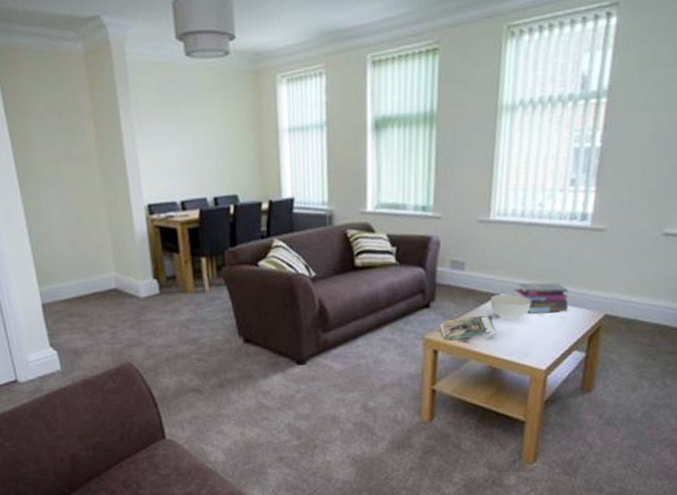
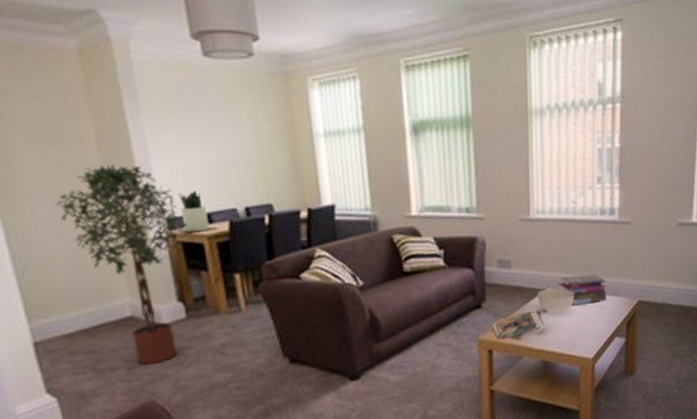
potted tree: none [61,154,164,331] -> present [54,164,187,365]
planter: none [158,180,185,218] -> present [178,191,212,233]

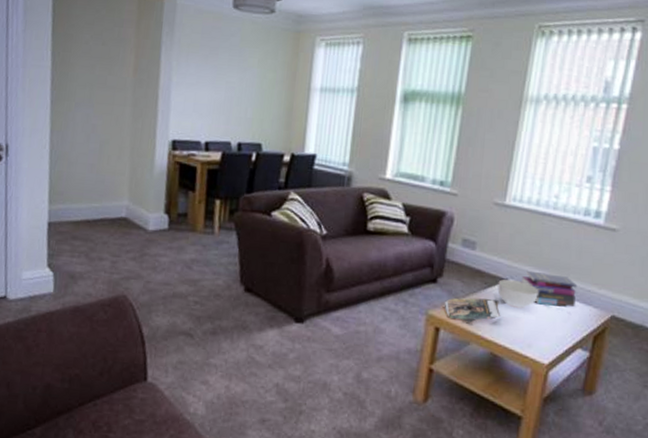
potted tree: present [54,164,187,365] -> none [91,86,187,264]
planter: present [178,191,212,233] -> none [182,120,207,157]

